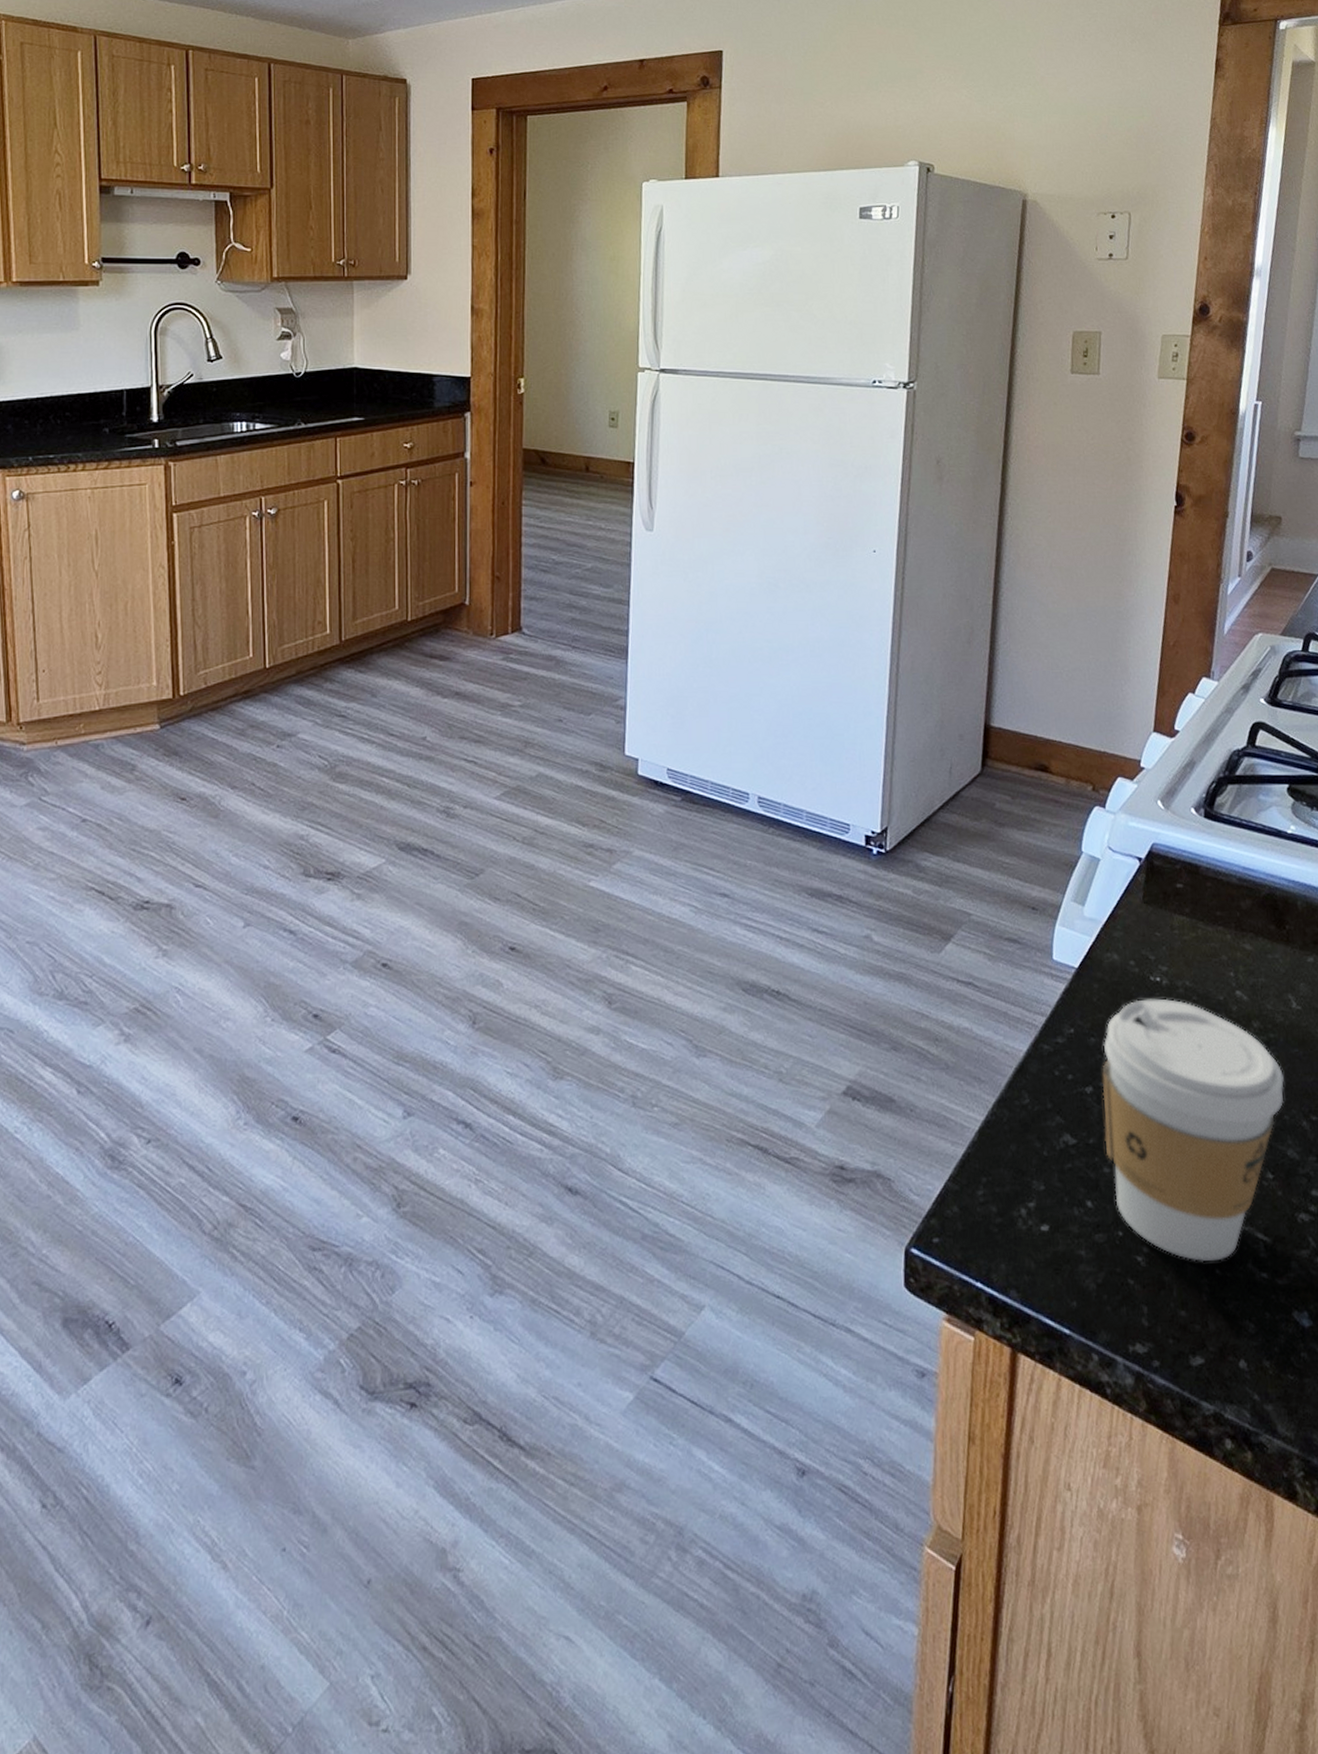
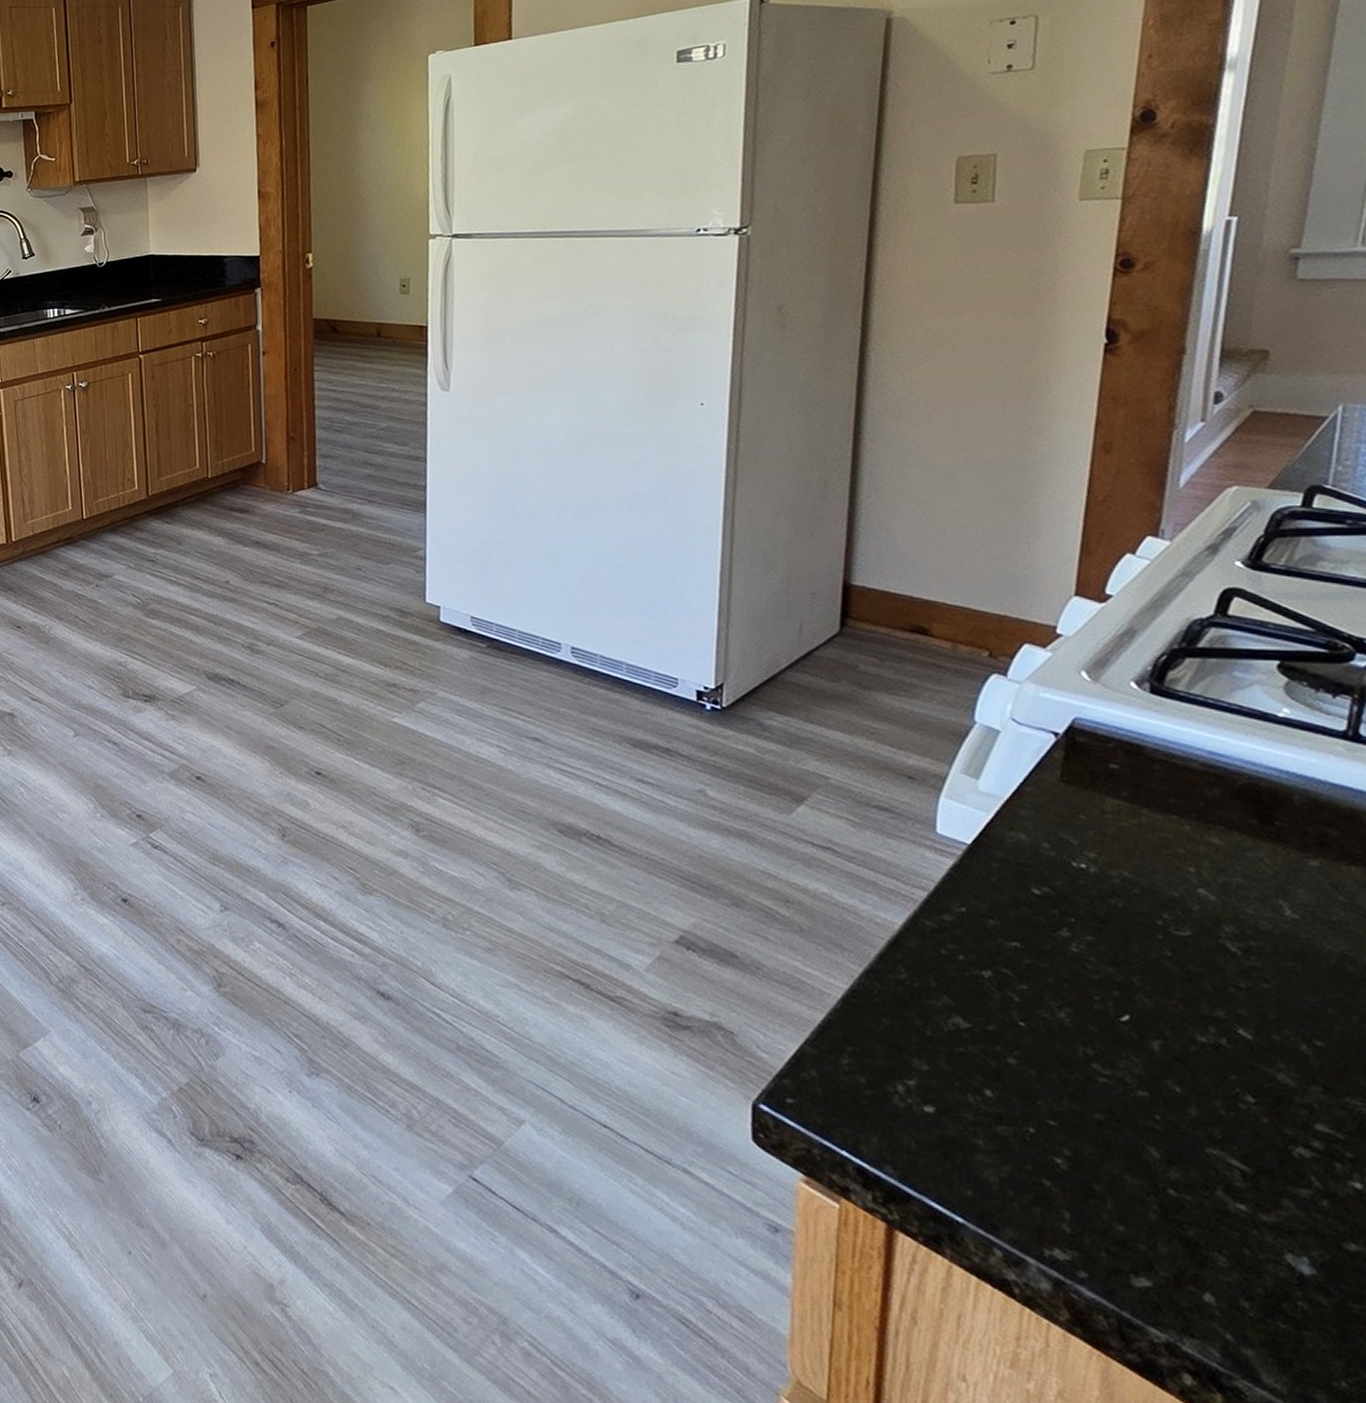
coffee cup: present [1102,998,1284,1263] -> none [1004,885,1273,1180]

